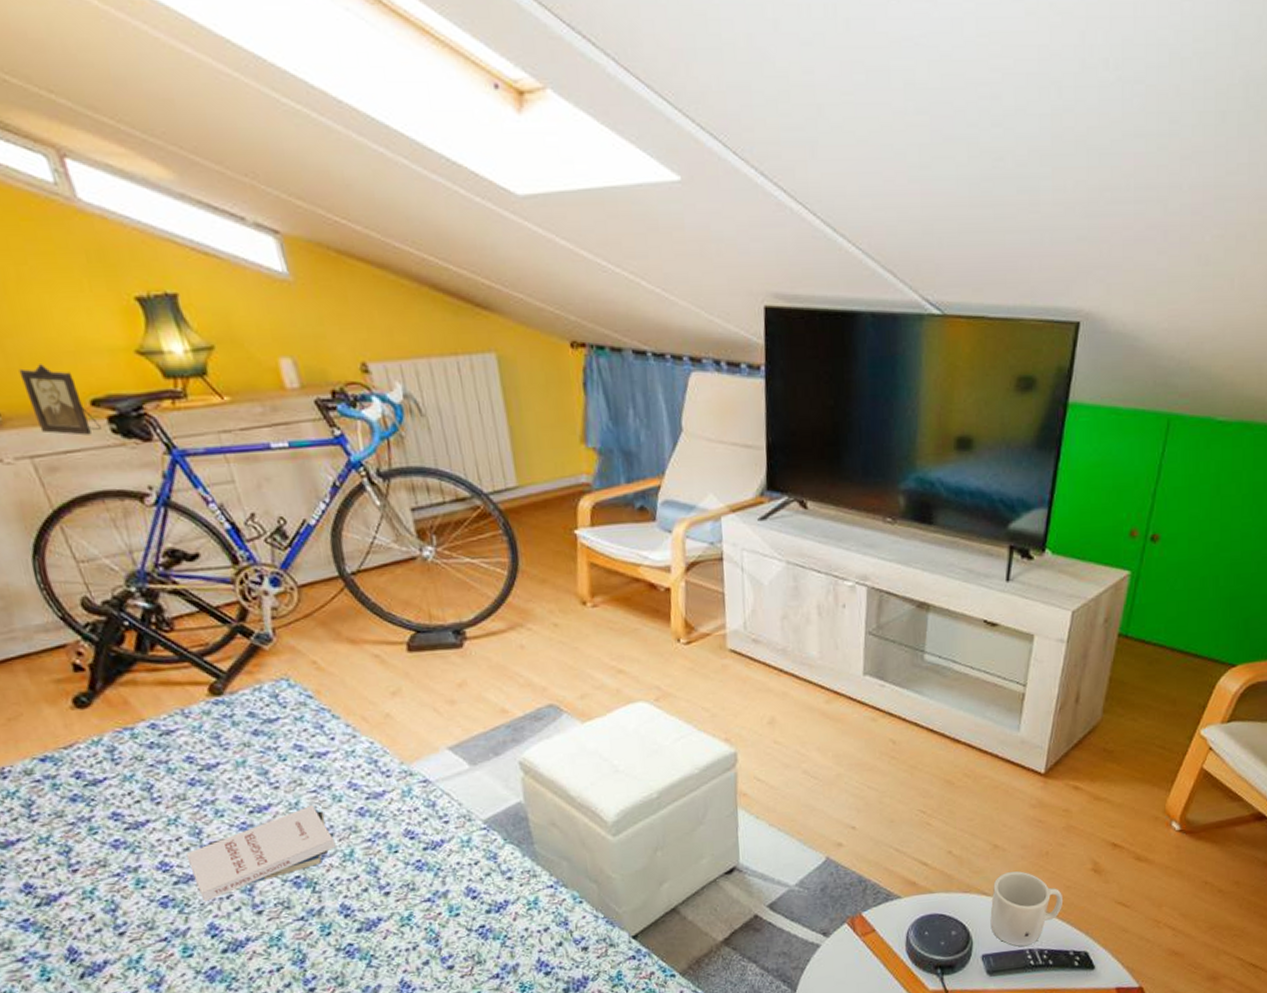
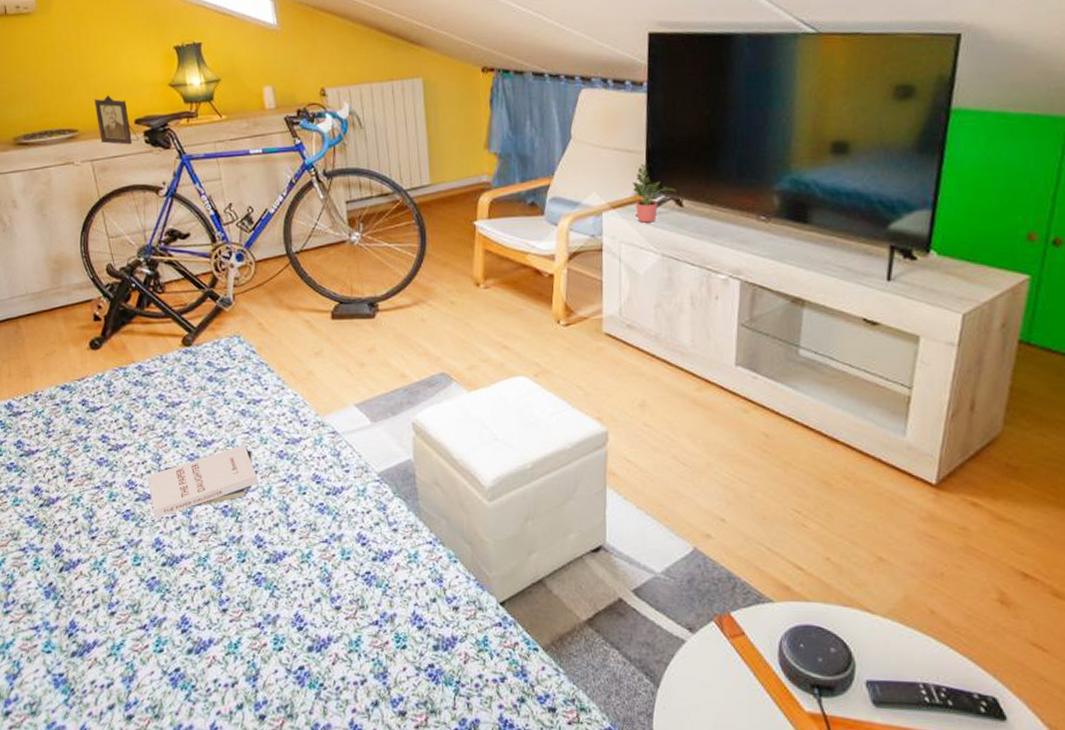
potted plant: none [753,460,800,528] -> present [633,163,677,223]
mug: present [990,870,1064,947] -> none [875,589,964,679]

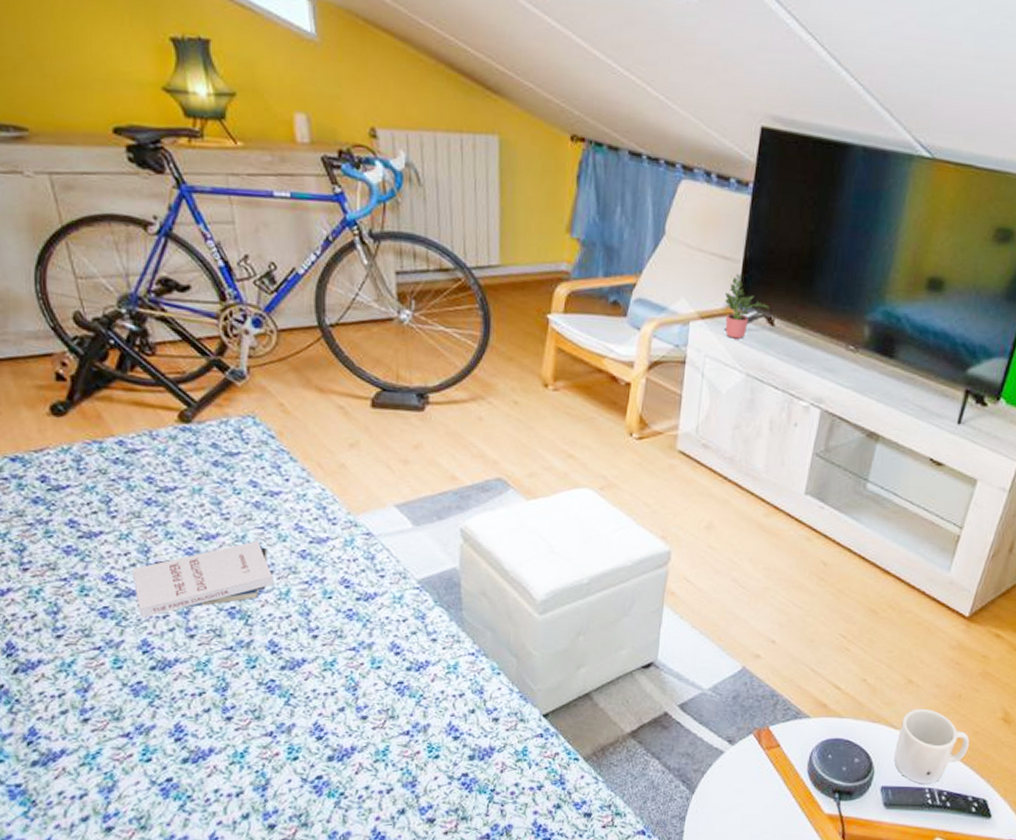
photo frame: present [94,95,139,145] -> none [52,88,119,160]
mug: none [875,589,964,679] -> present [894,708,970,785]

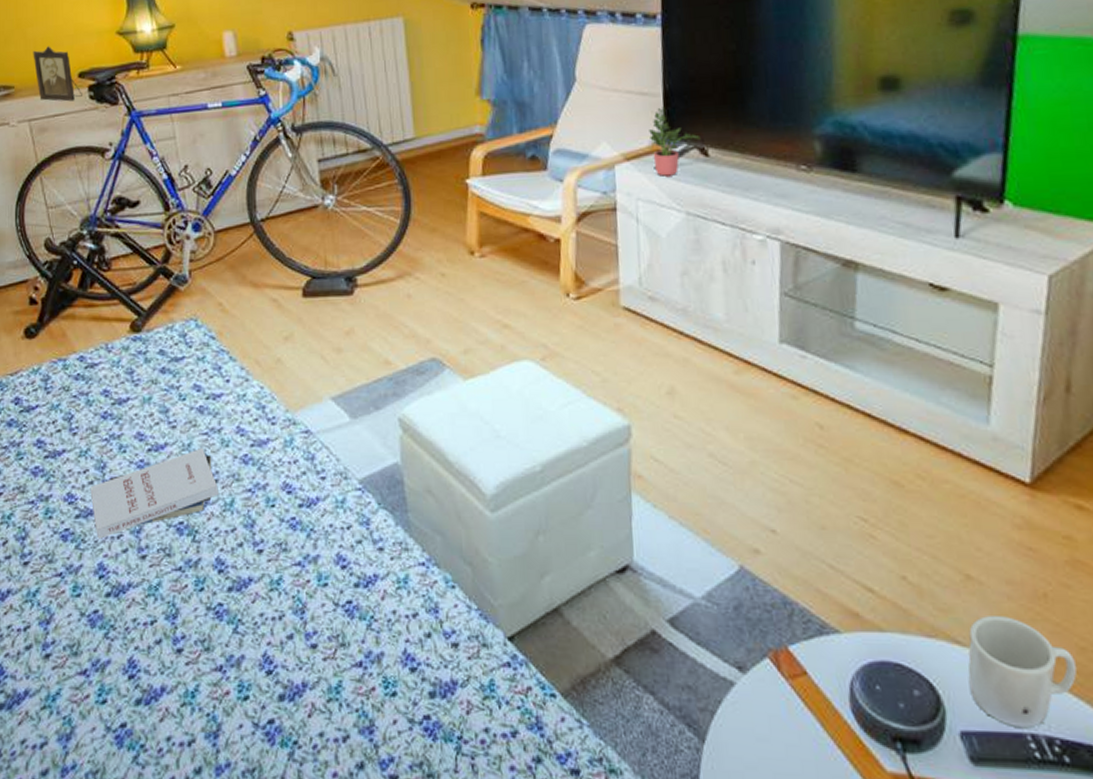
photo frame: none [52,88,119,160] -> present [33,46,82,102]

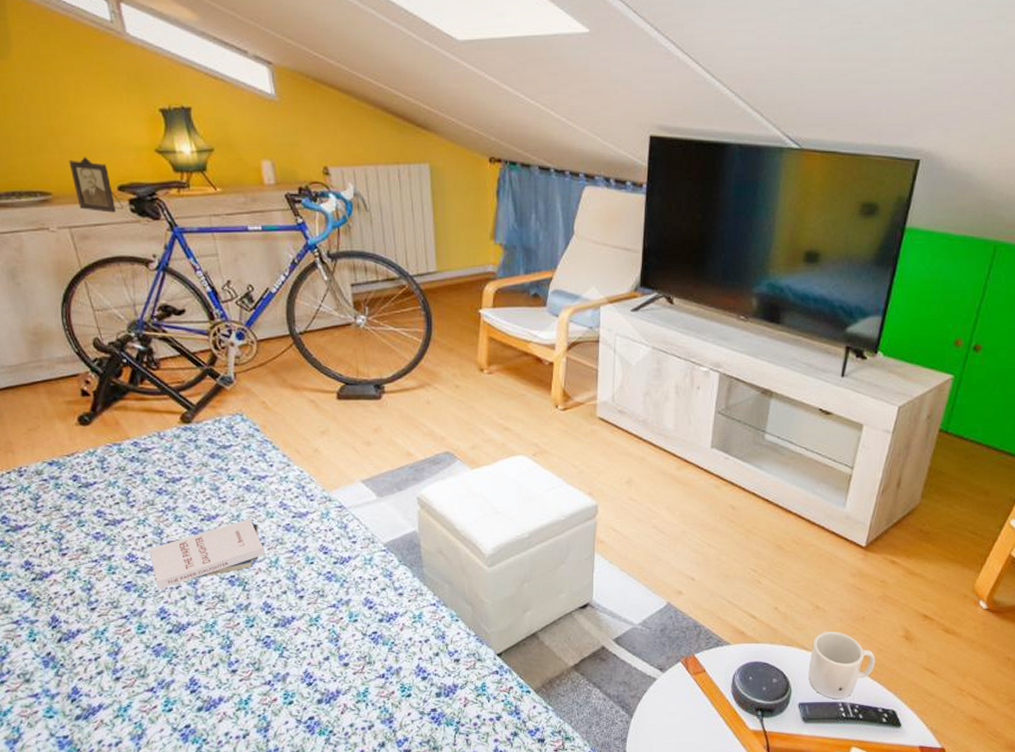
potted plant: present [649,106,701,176] -> none [629,261,668,318]

